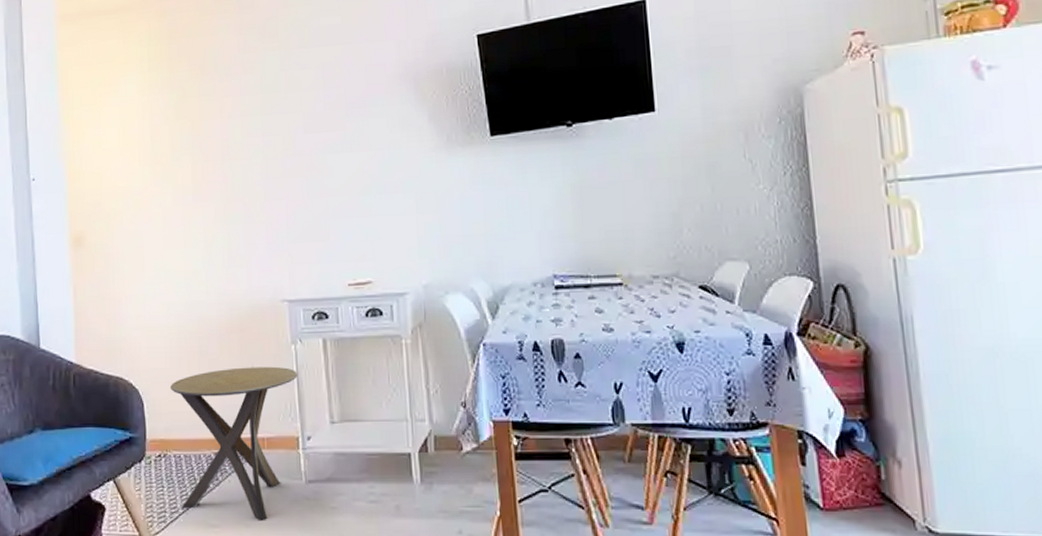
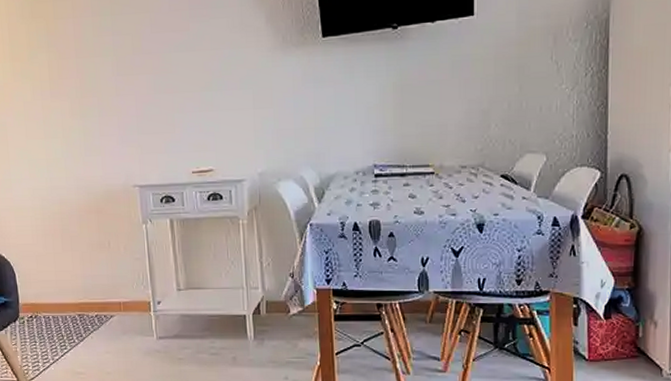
side table: present [171,366,298,520] -> none [38,242,149,369]

